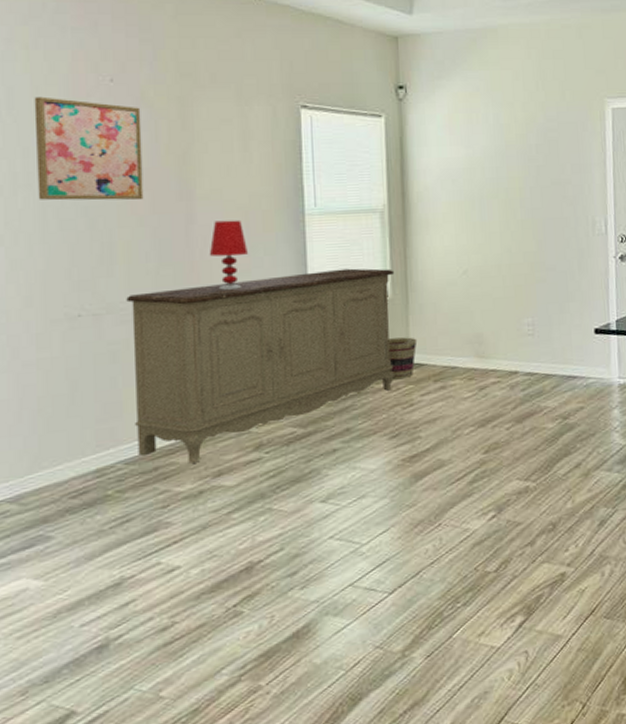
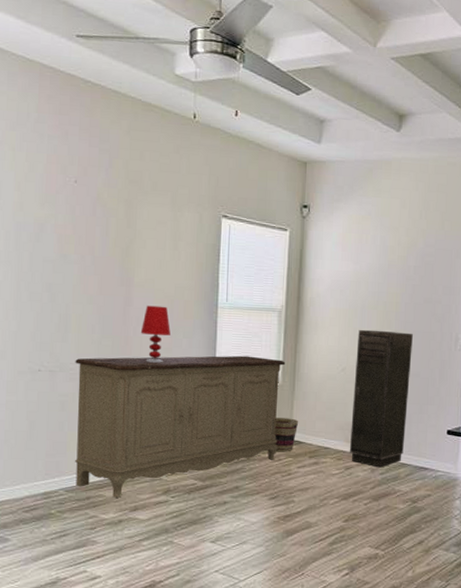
wall art: present [34,96,144,201] -> none [14,190,97,283]
storage cabinet: none [478,221,547,383] -> present [349,329,413,468]

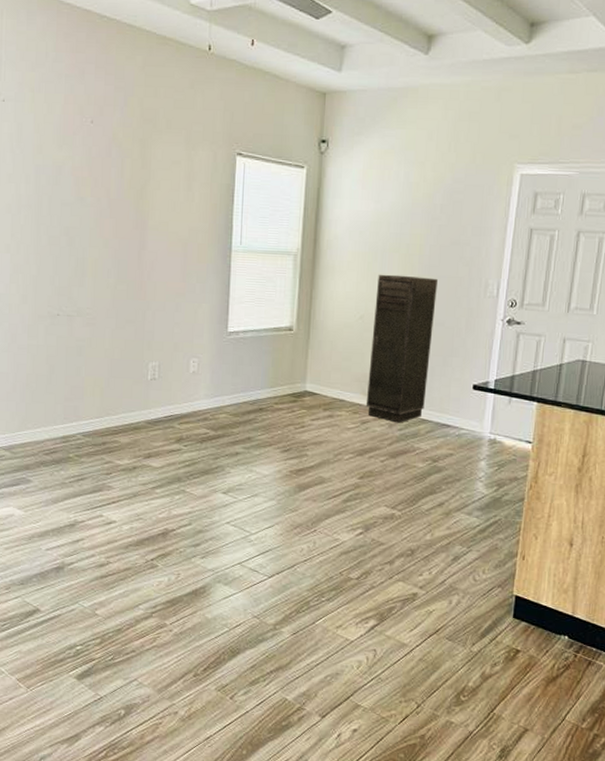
sideboard: present [75,355,286,498] -> none [92,301,301,444]
table lamp: present [140,305,171,363] -> none [154,249,184,309]
basket: present [274,418,299,452] -> none [288,367,314,404]

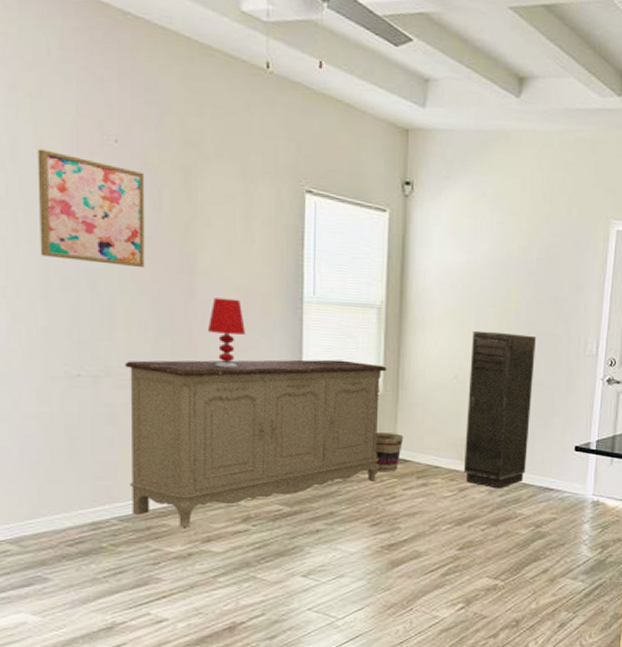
wall art: none [34,133,112,226] -> present [37,149,145,268]
sideboard: none [92,301,301,444] -> present [125,359,387,527]
table lamp: none [154,249,184,309] -> present [207,297,245,368]
basket: none [288,367,314,404] -> present [375,432,404,472]

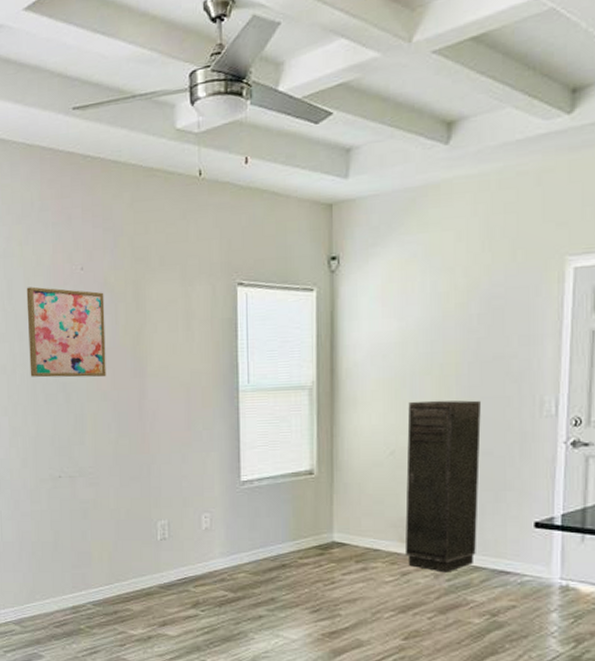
sideboard: present [125,359,387,527] -> none [94,445,321,612]
table lamp: present [207,297,245,368] -> none [157,395,189,460]
basket: present [375,432,404,472] -> none [312,516,341,557]

